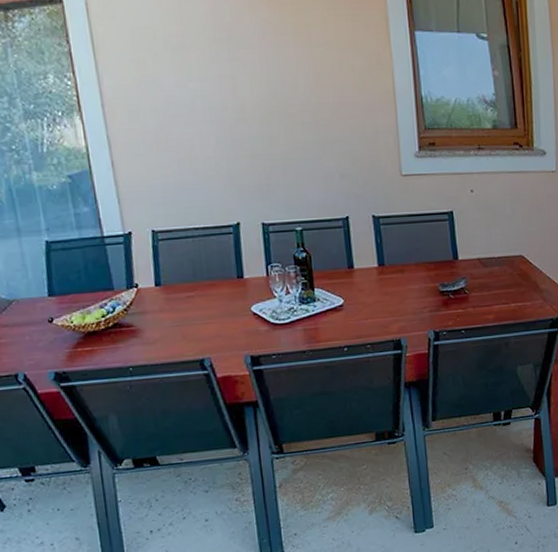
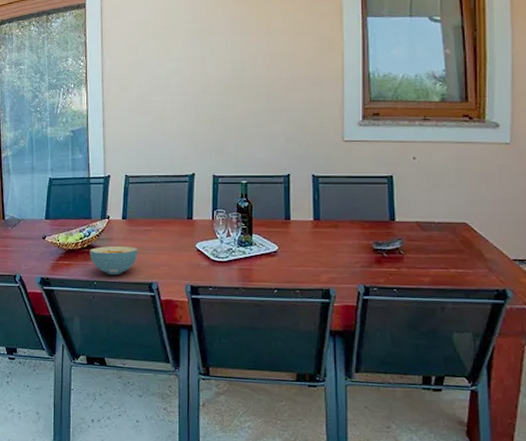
cereal bowl: none [117,319,182,357] -> present [90,246,138,276]

